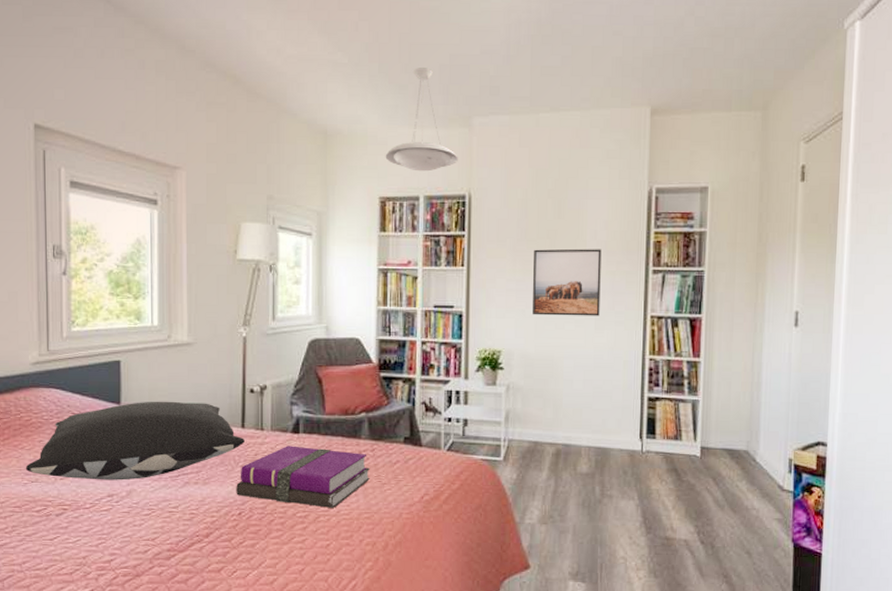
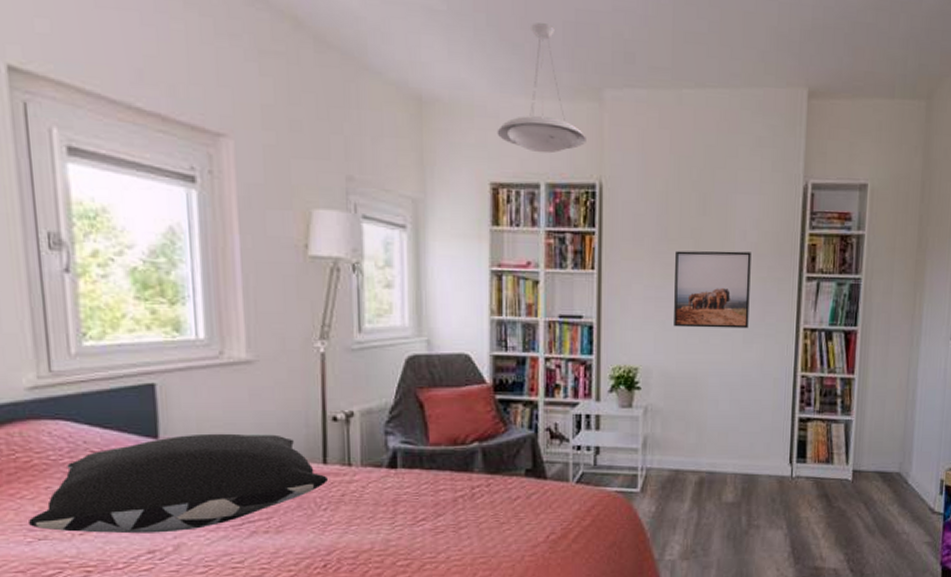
hardback book: present [236,445,371,508] -> none [319,483,487,554]

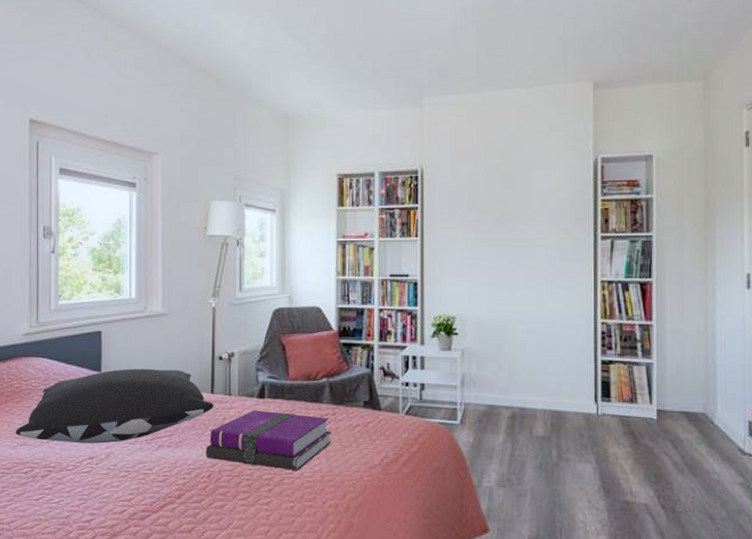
hardback book: none [319,483,487,554] -> present [206,410,332,470]
pendant lamp: present [497,23,586,154] -> none [342,54,410,150]
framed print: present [674,251,751,329] -> none [485,217,550,282]

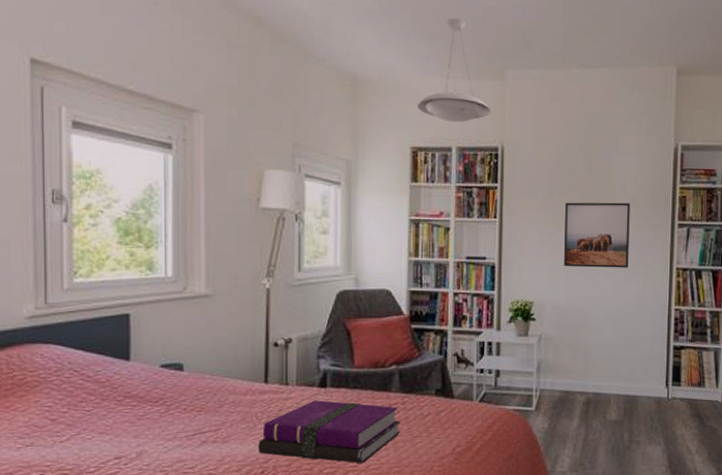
pillow: present [15,368,214,444] -> none [18,356,268,442]
pendant lamp: none [342,54,410,150] -> present [417,18,491,123]
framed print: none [485,217,550,282] -> present [564,202,630,268]

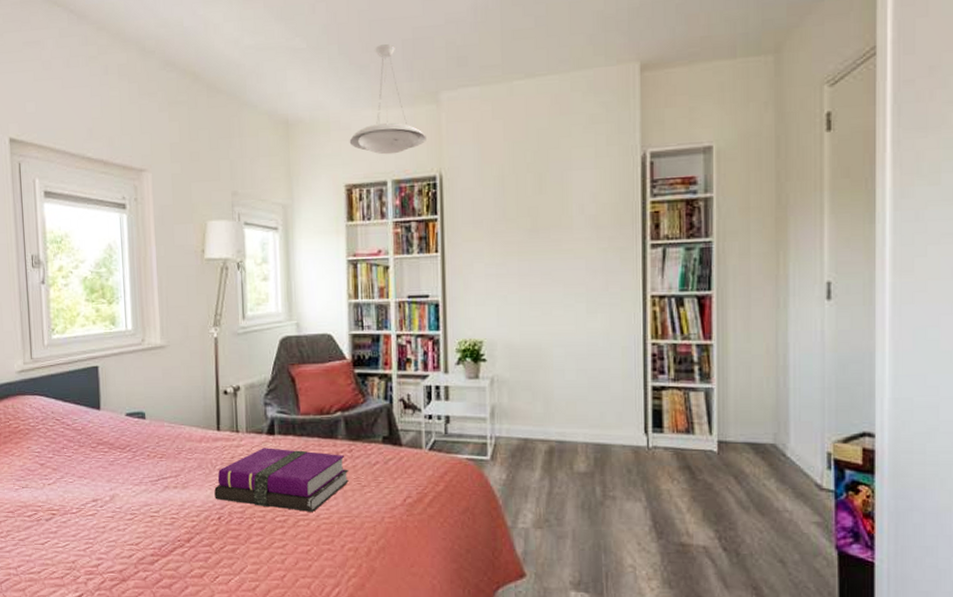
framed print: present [564,202,630,268] -> none [514,224,592,301]

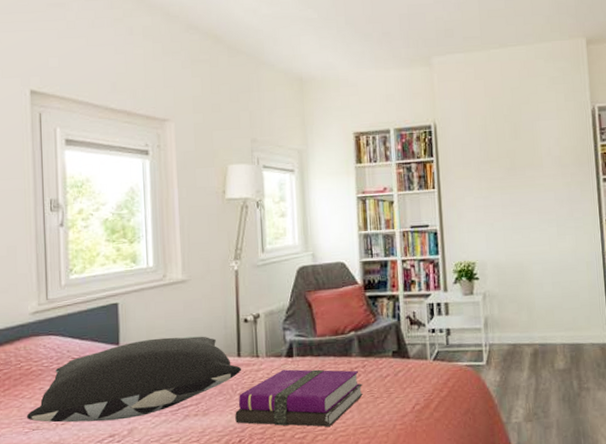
pillow: none [16,405,221,485] -> present [26,336,241,423]
pendant lamp: present [349,44,426,155] -> none [356,17,422,108]

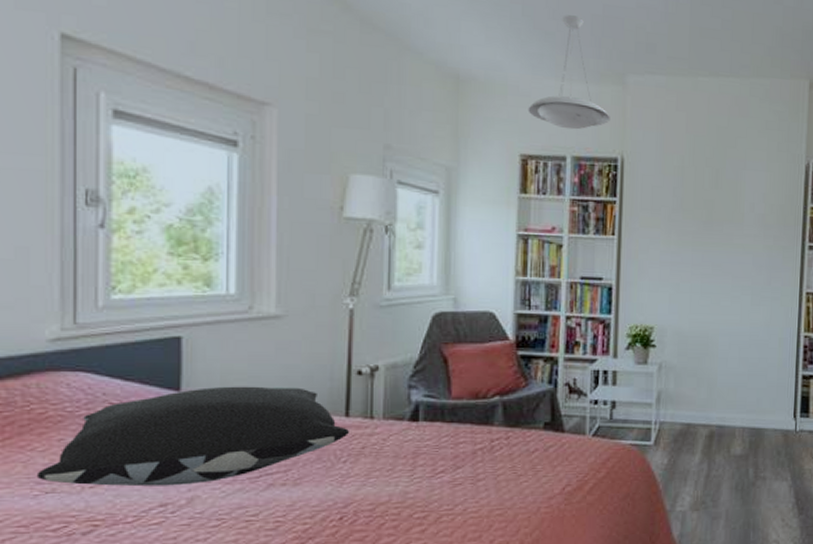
hardback book: present [235,369,364,427] -> none [336,436,505,506]
pendant lamp: none [356,17,422,108] -> present [528,15,610,130]

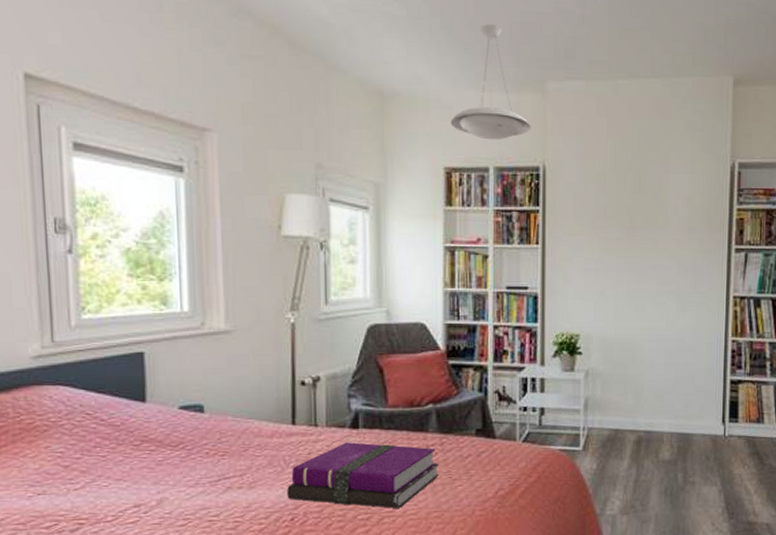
pillow: present [36,386,349,487] -> none [29,397,296,489]
hardback book: none [336,436,505,506] -> present [287,442,440,508]

